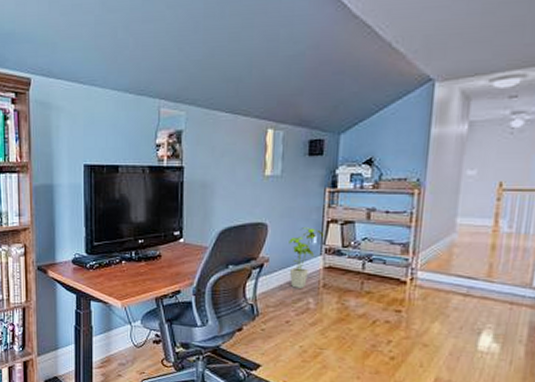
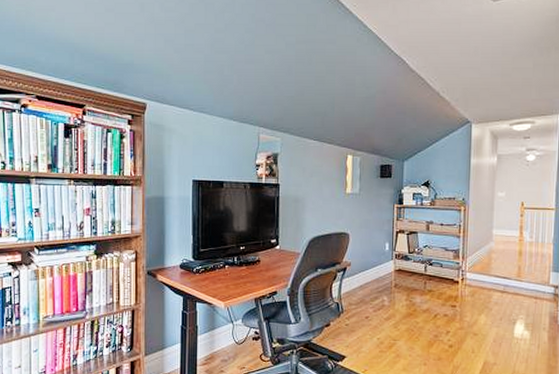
house plant: present [289,228,325,288] -> none [366,237,395,288]

